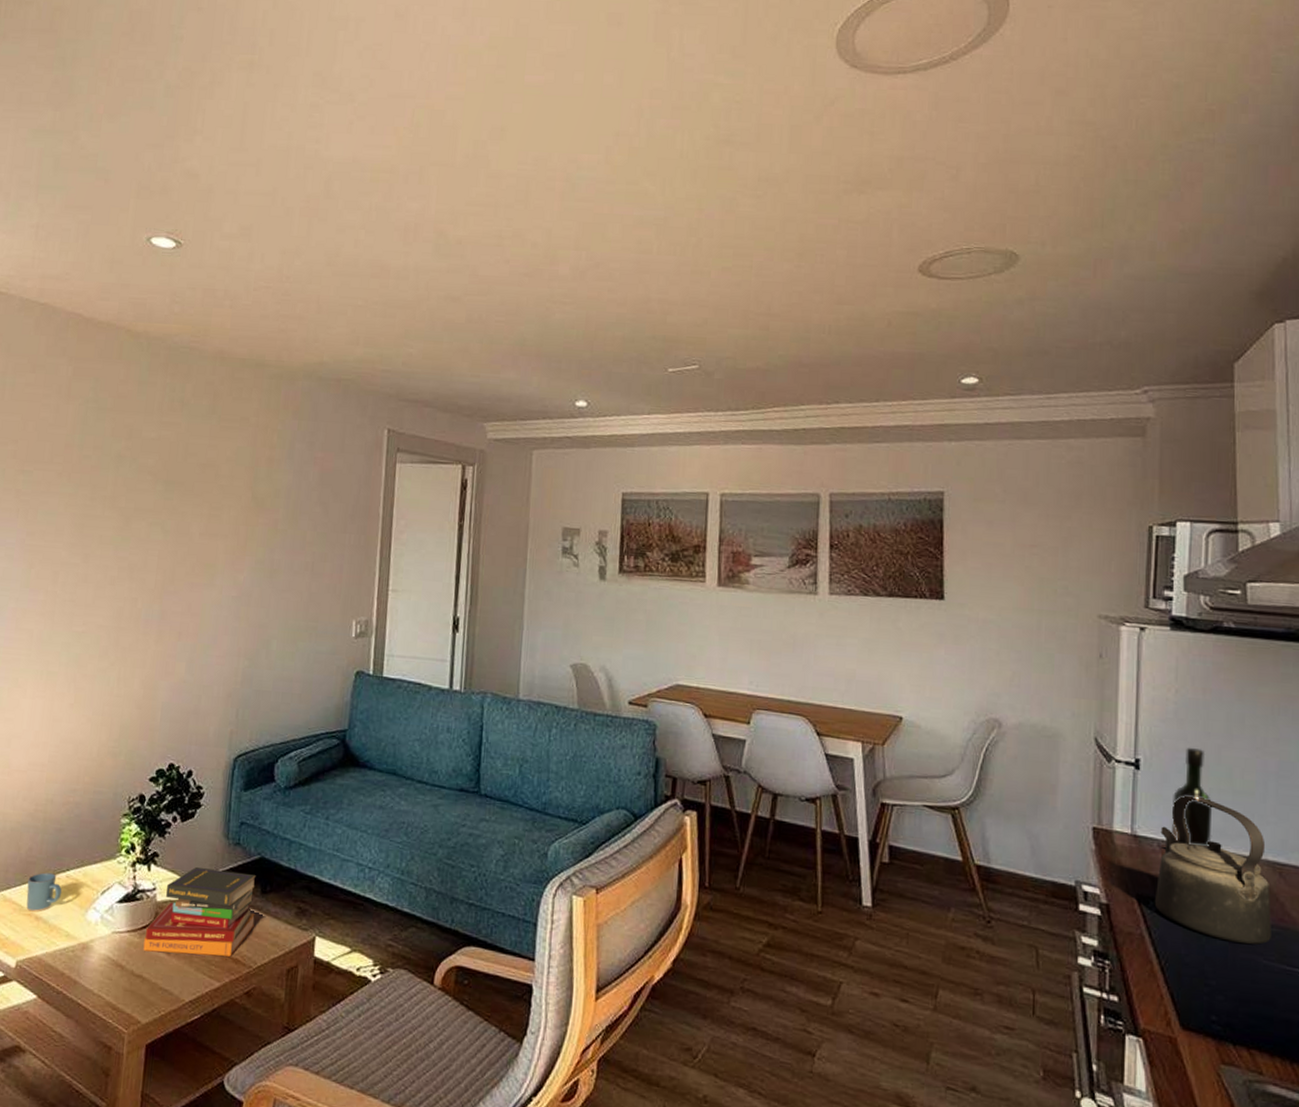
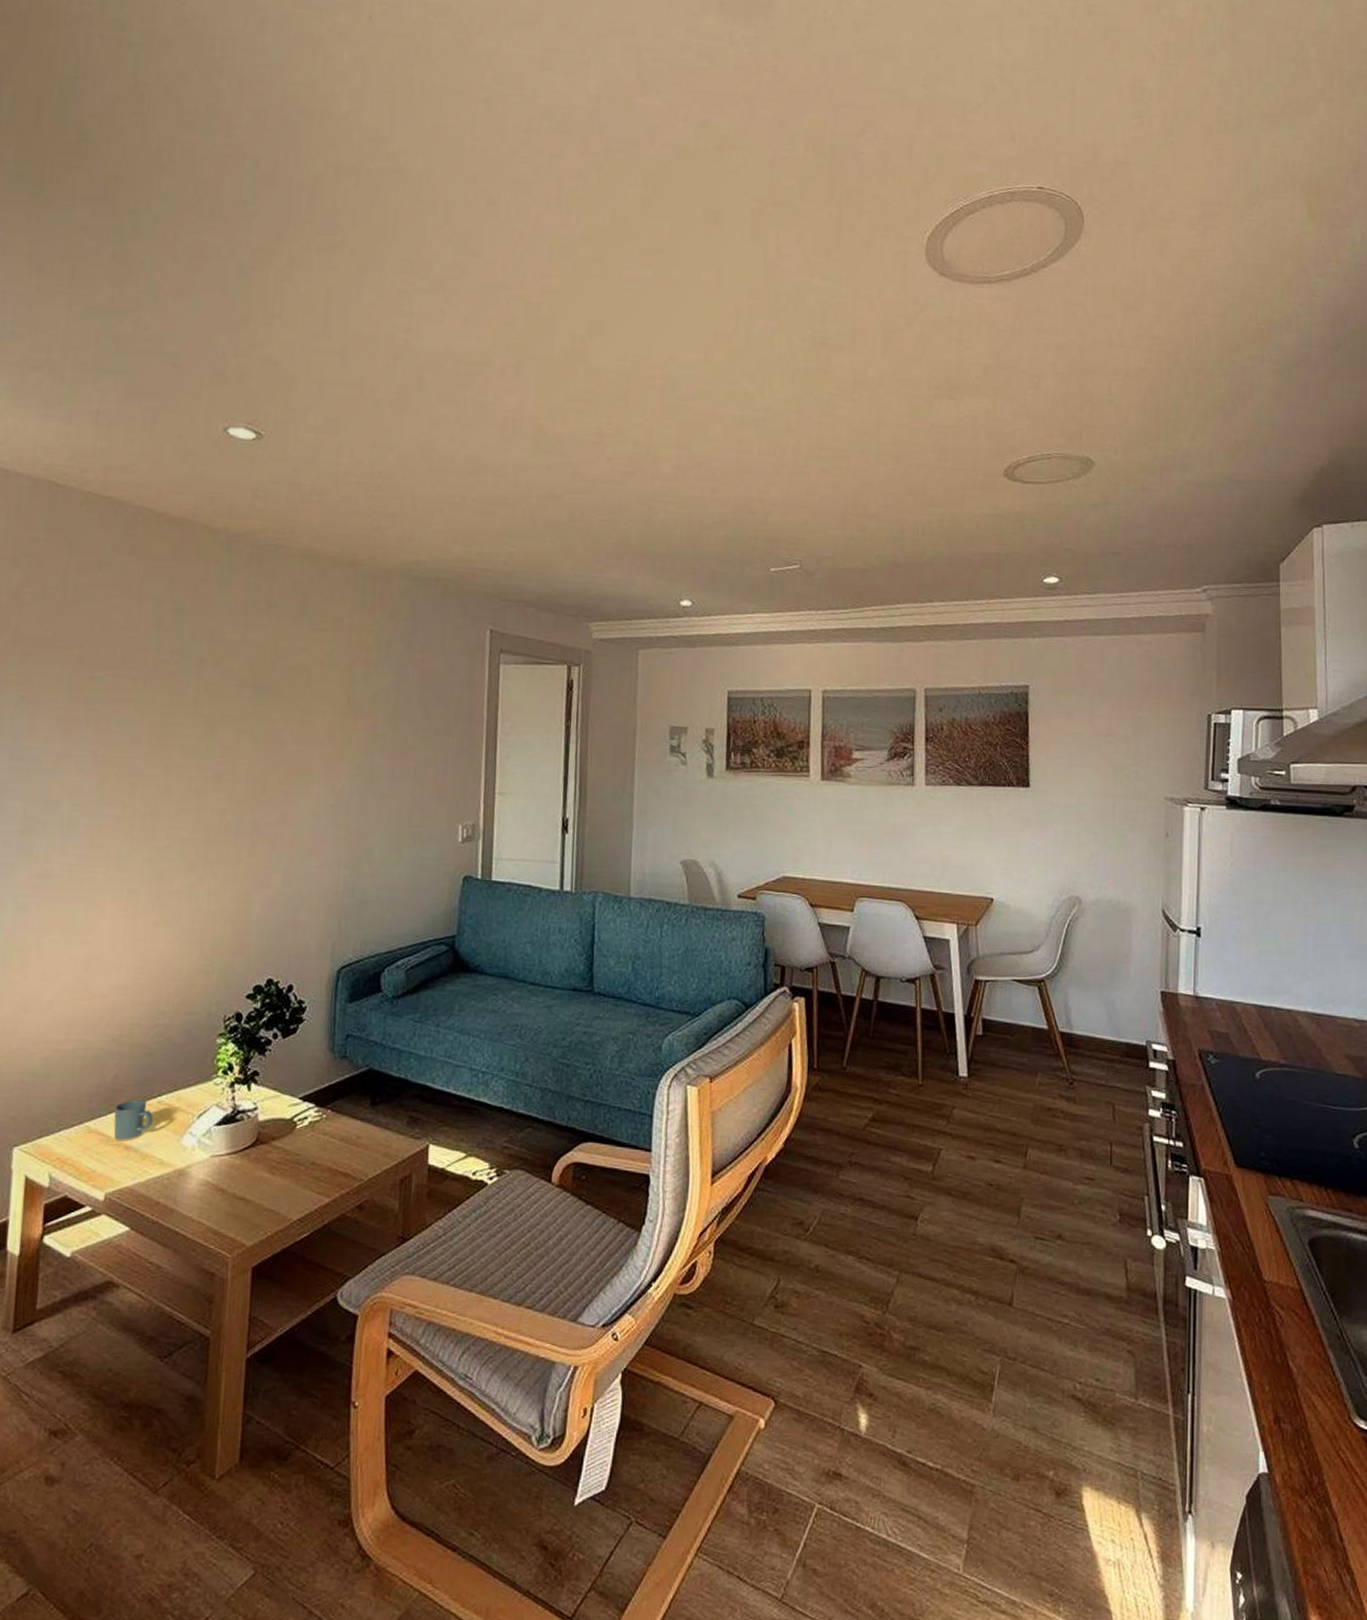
books: present [143,867,256,957] -> none [245,1084,365,1173]
kettle: present [1154,796,1272,945] -> none [1213,959,1310,1088]
bottle: present [1172,747,1213,846] -> none [1228,914,1262,1002]

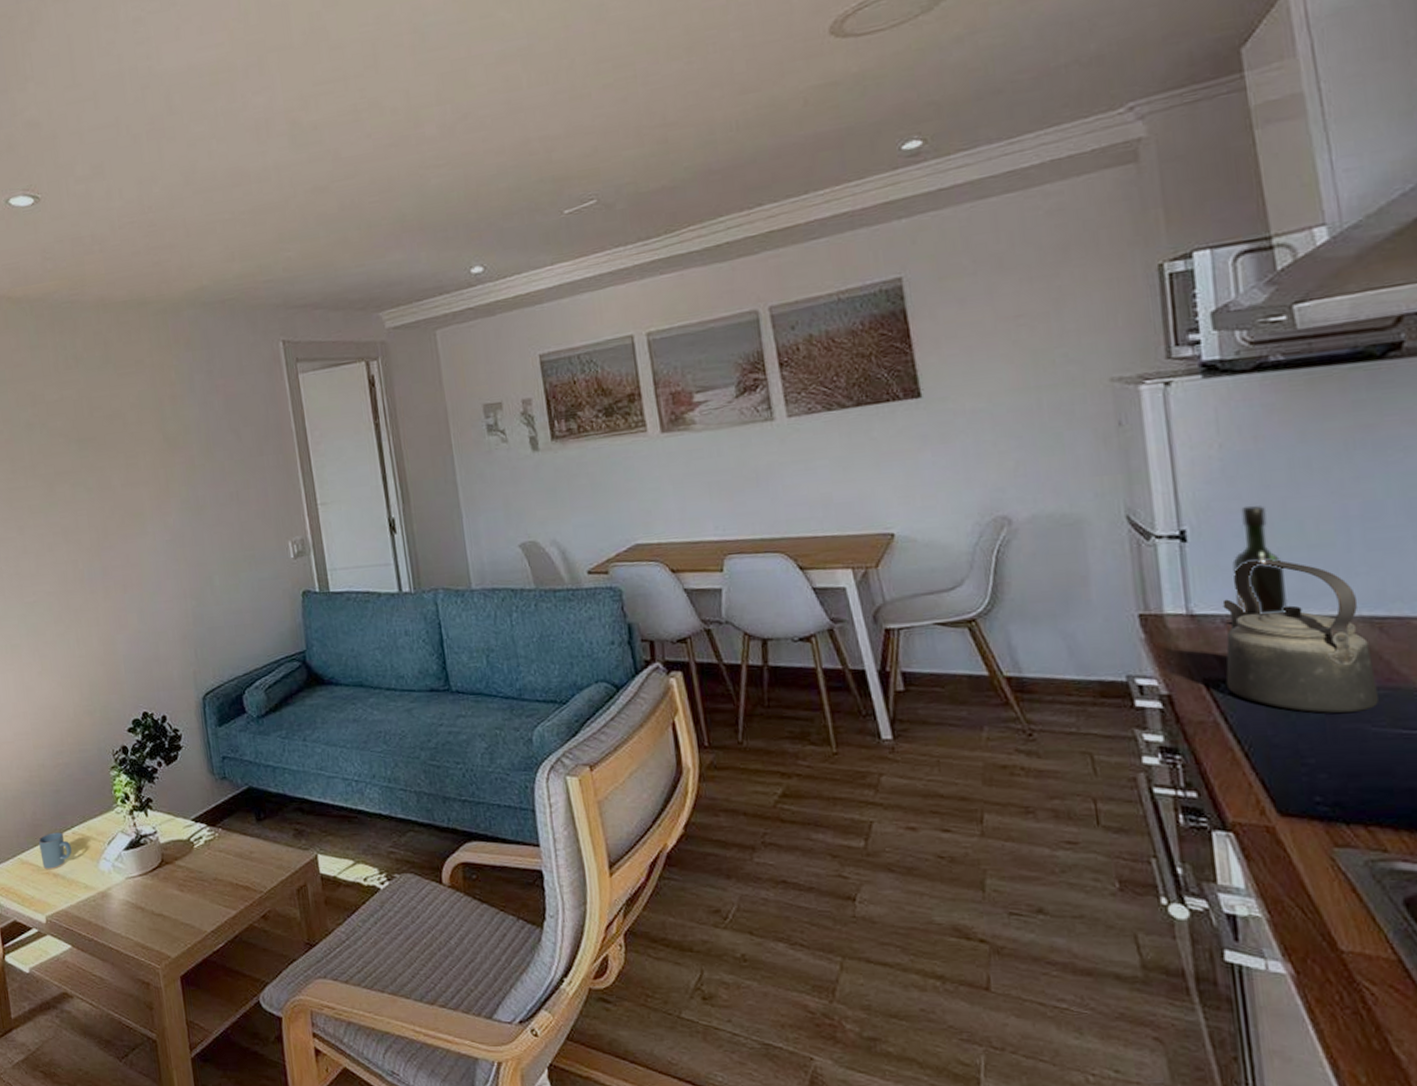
kettle: none [1213,959,1310,1088] -> present [1222,559,1379,714]
bottle: none [1228,914,1262,1002] -> present [1232,505,1288,614]

